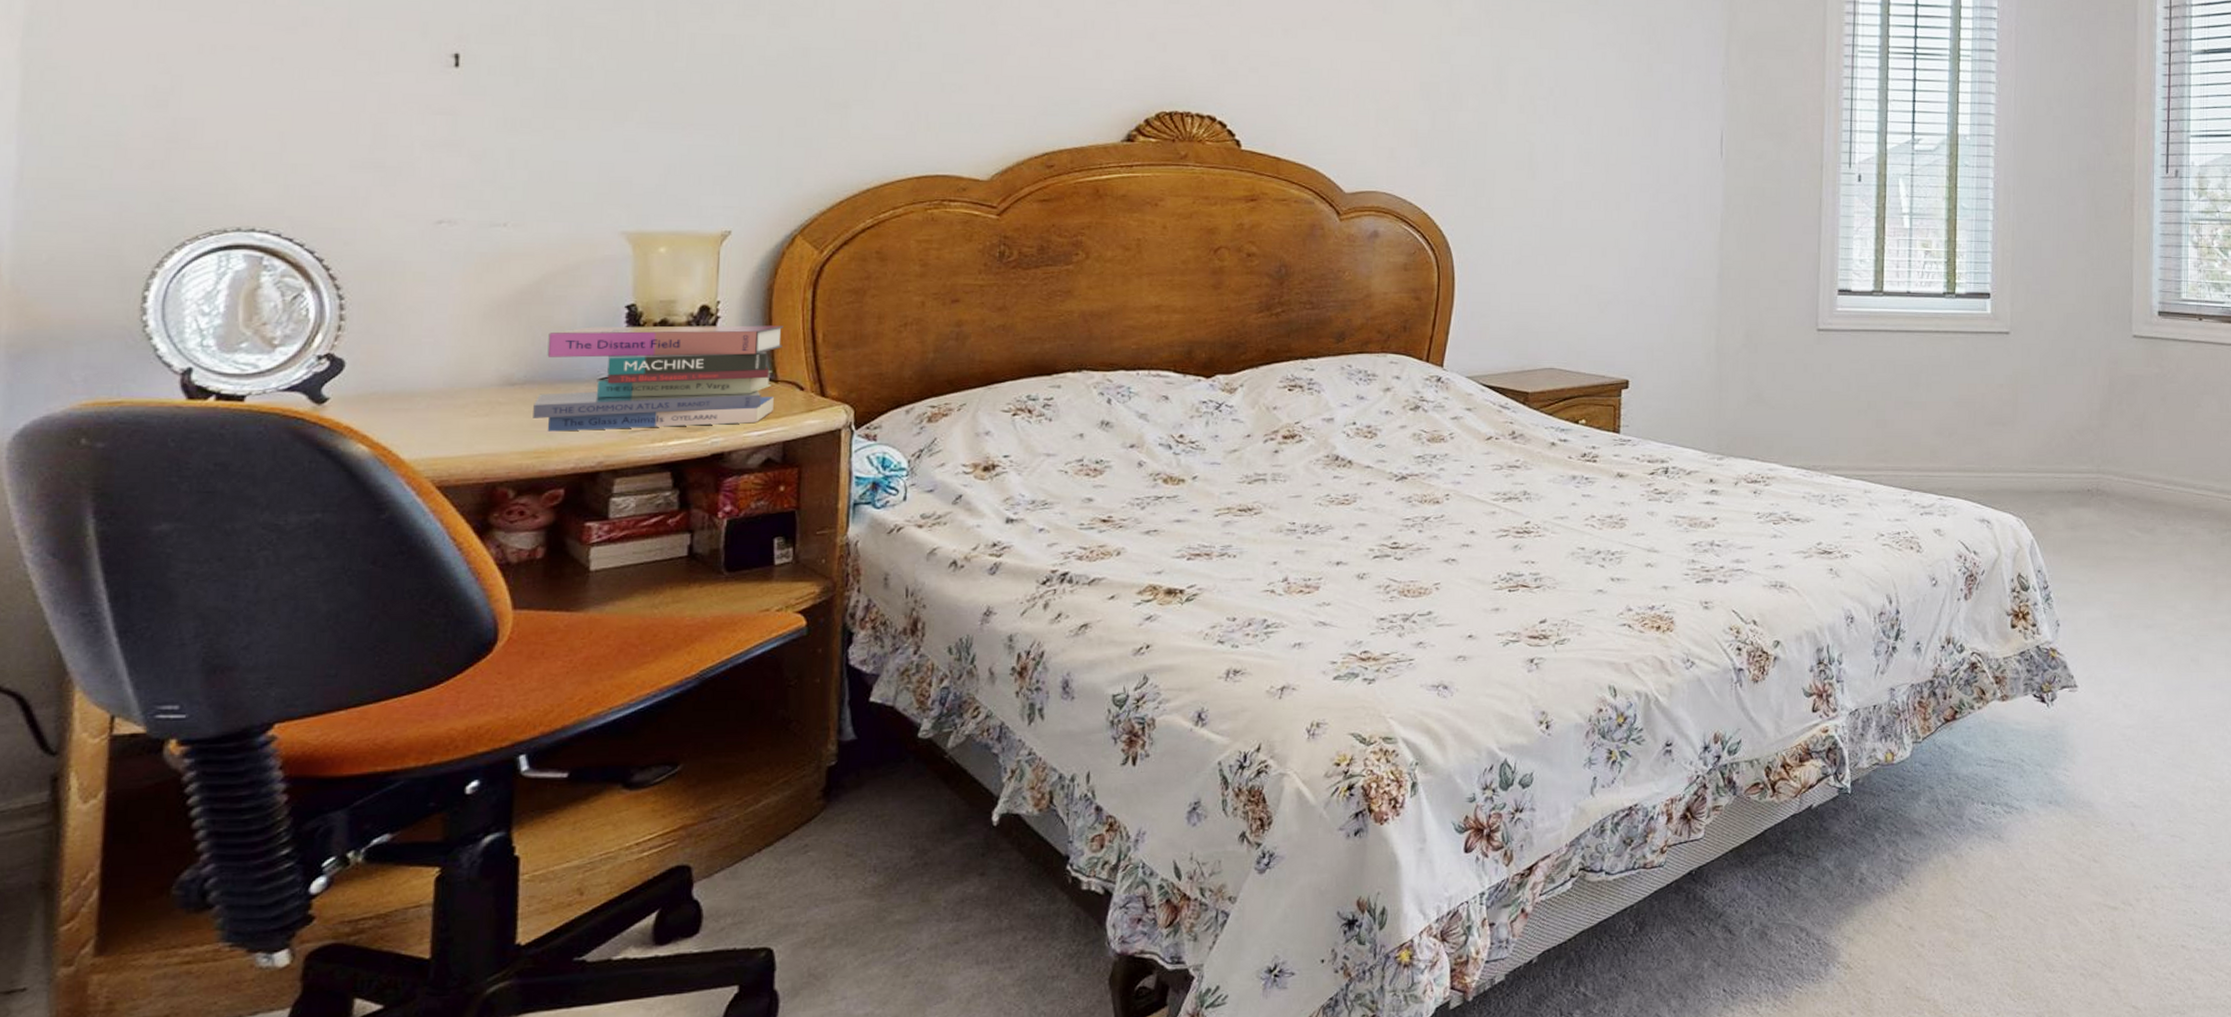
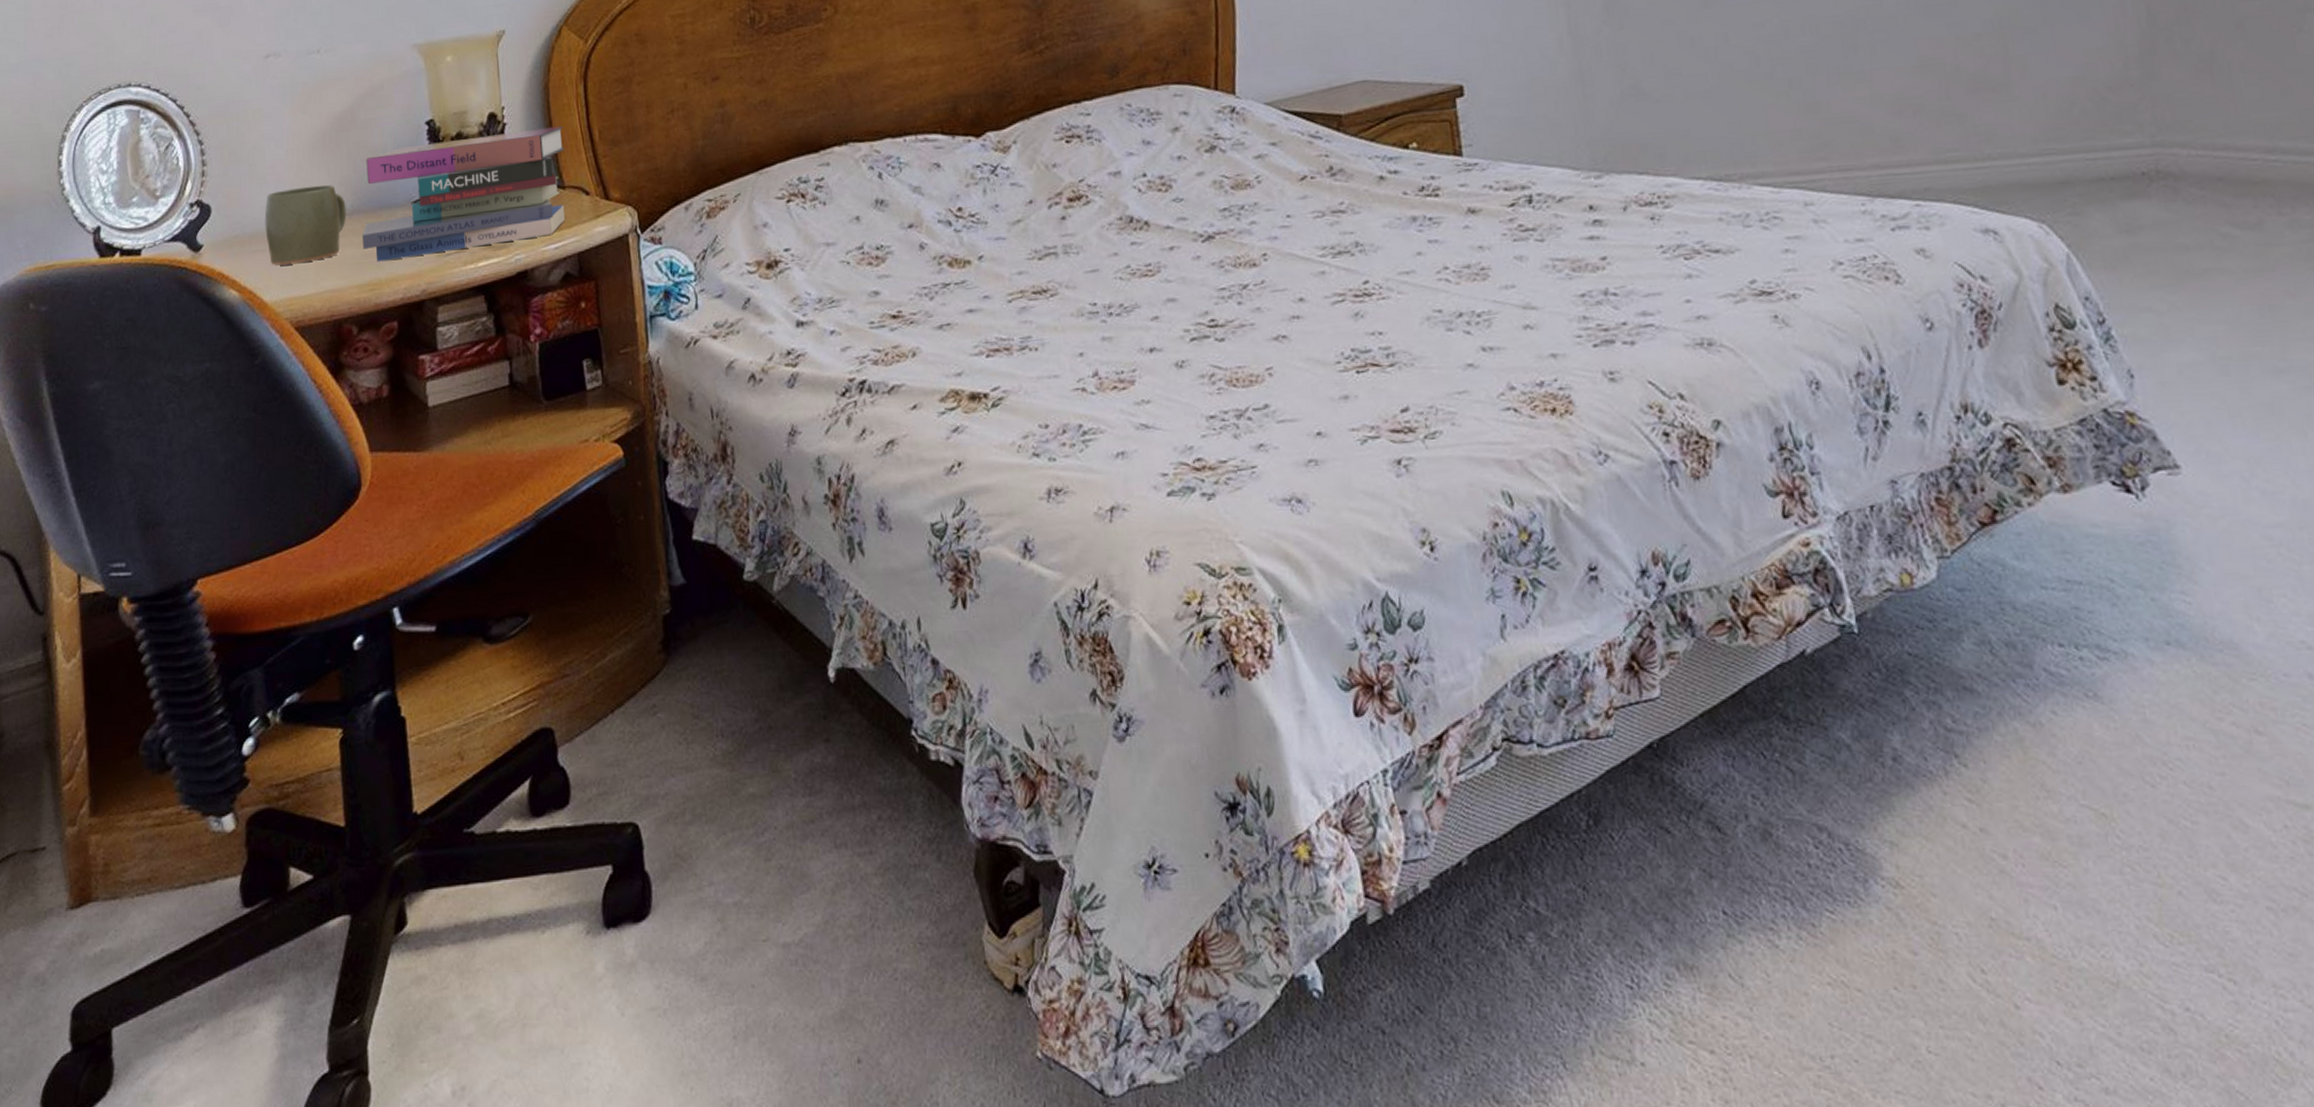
mug: none [412,352,518,426] -> present [264,185,347,266]

